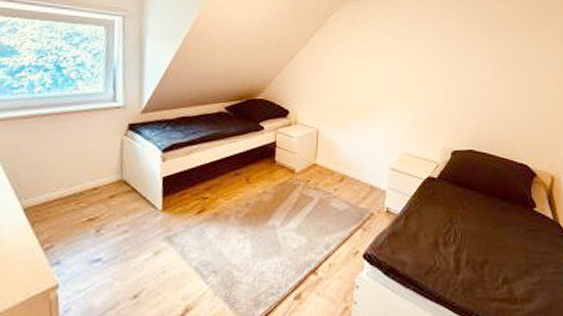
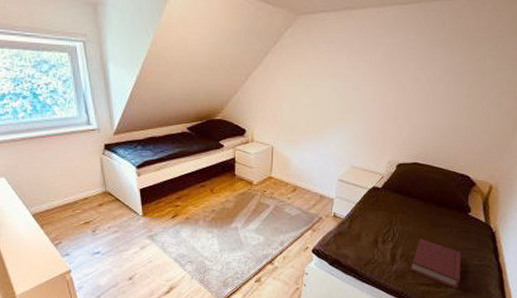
hardback book: none [478,240,537,305] -> present [410,239,462,289]

